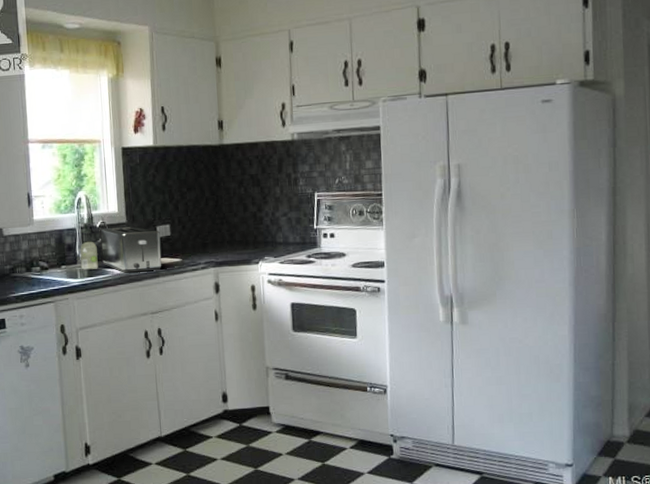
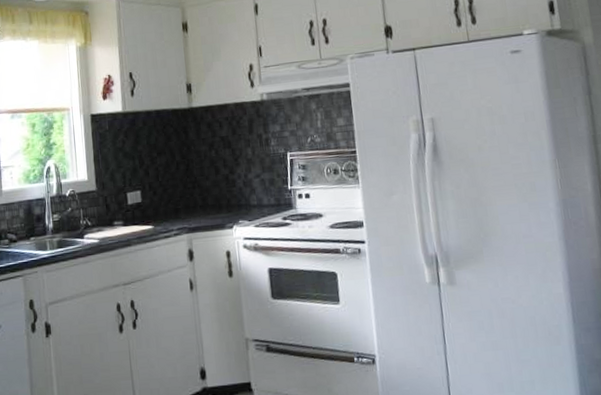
soap dispenser: present [76,221,98,270] -> none [45,190,68,241]
toaster: present [100,226,162,273] -> none [70,194,134,243]

